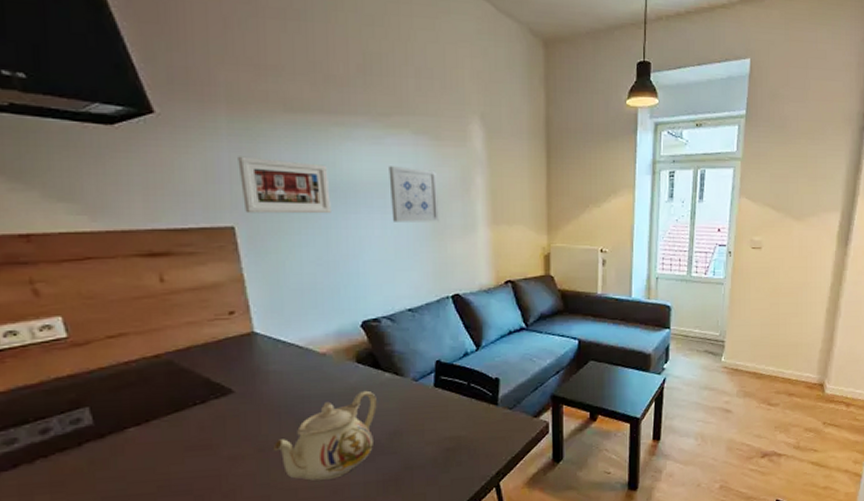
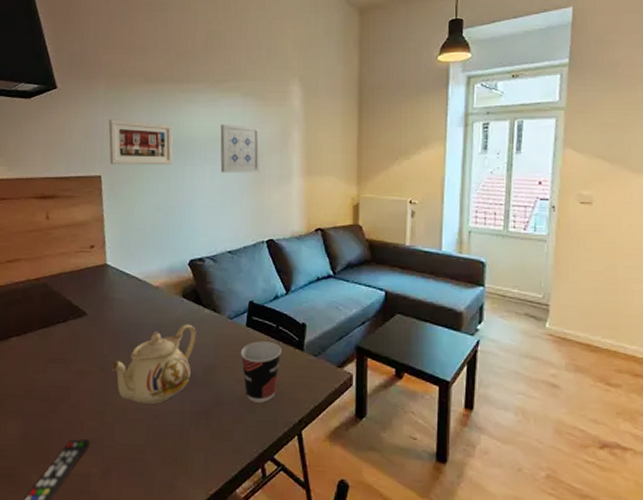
cup: none [429,399,475,462] -> present [240,341,282,403]

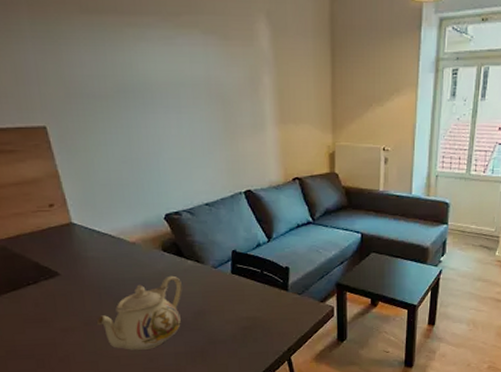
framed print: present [108,119,174,166] -> none [42,58,131,114]
wall art: present [220,124,260,173] -> none [181,67,230,122]
cup: present [240,341,282,403] -> none [227,285,268,338]

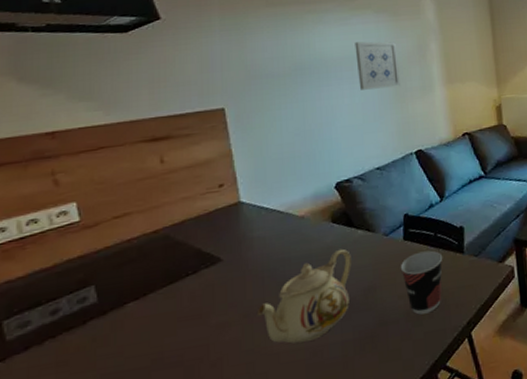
wall art: none [181,67,230,122] -> present [355,41,400,90]
cup: none [227,285,268,338] -> present [400,250,443,315]

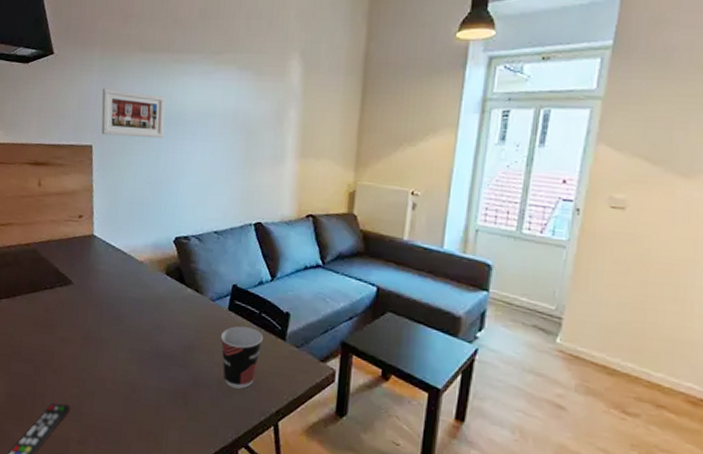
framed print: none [228,46,307,96] -> present [101,88,166,139]
teapot: present [256,249,352,344] -> none [92,301,178,378]
wall art: present [355,41,400,90] -> none [211,98,254,152]

